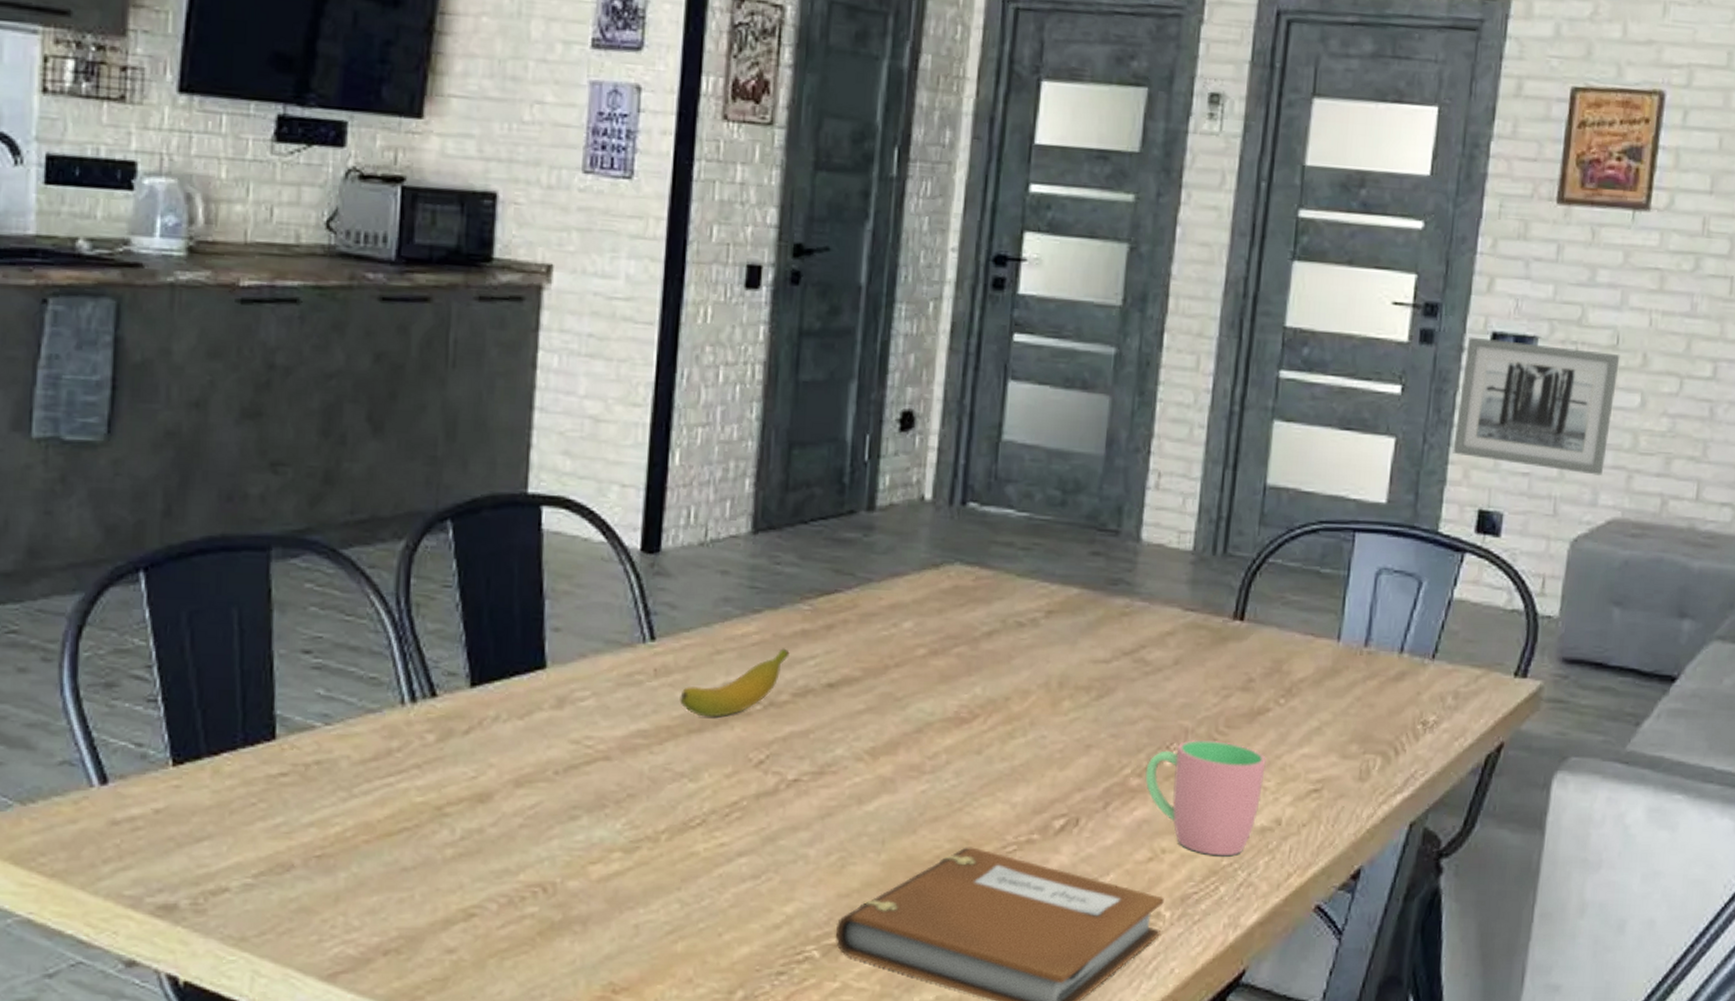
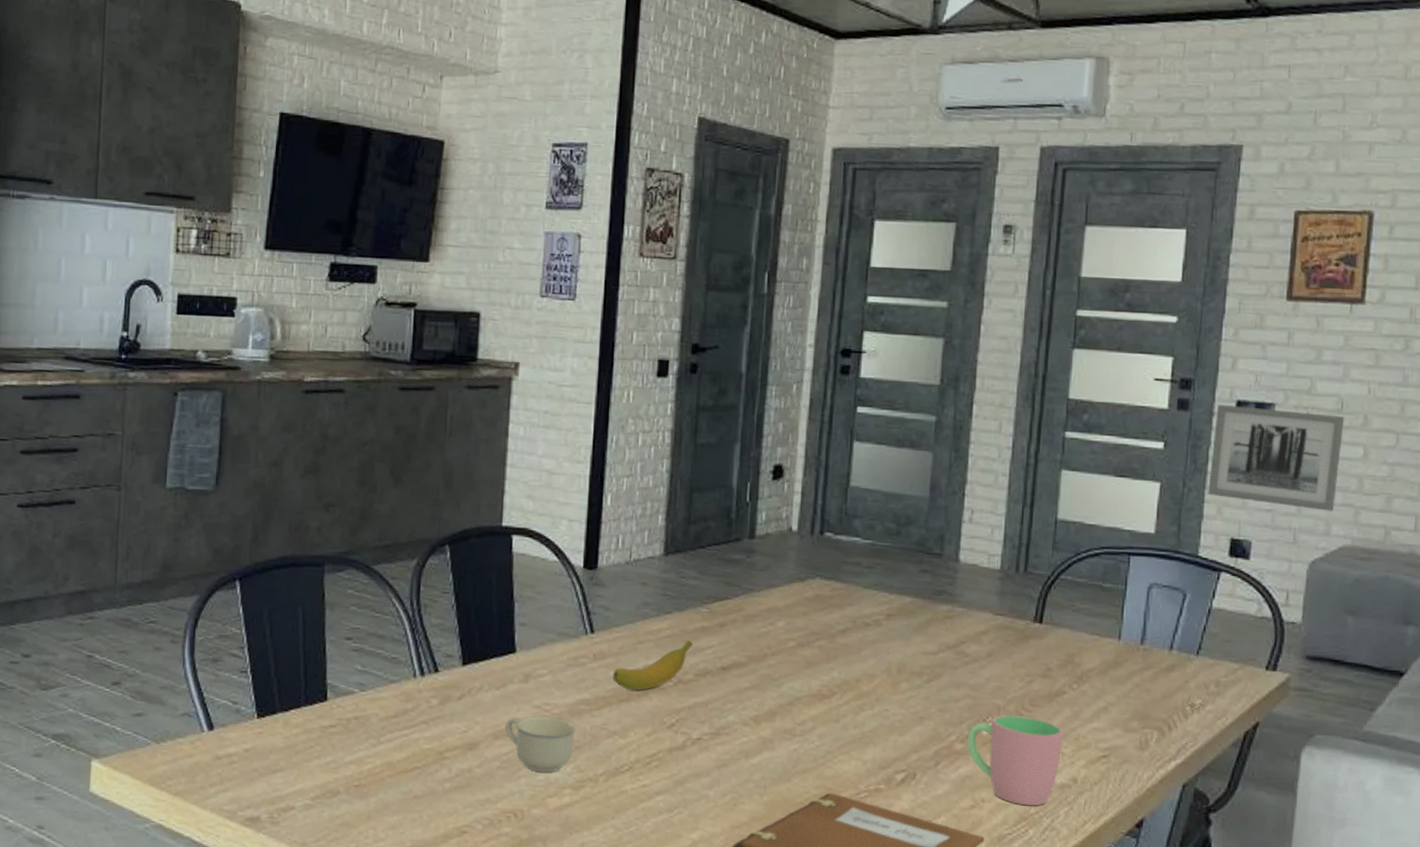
cup: none [530,754,628,831] -> present [505,716,575,773]

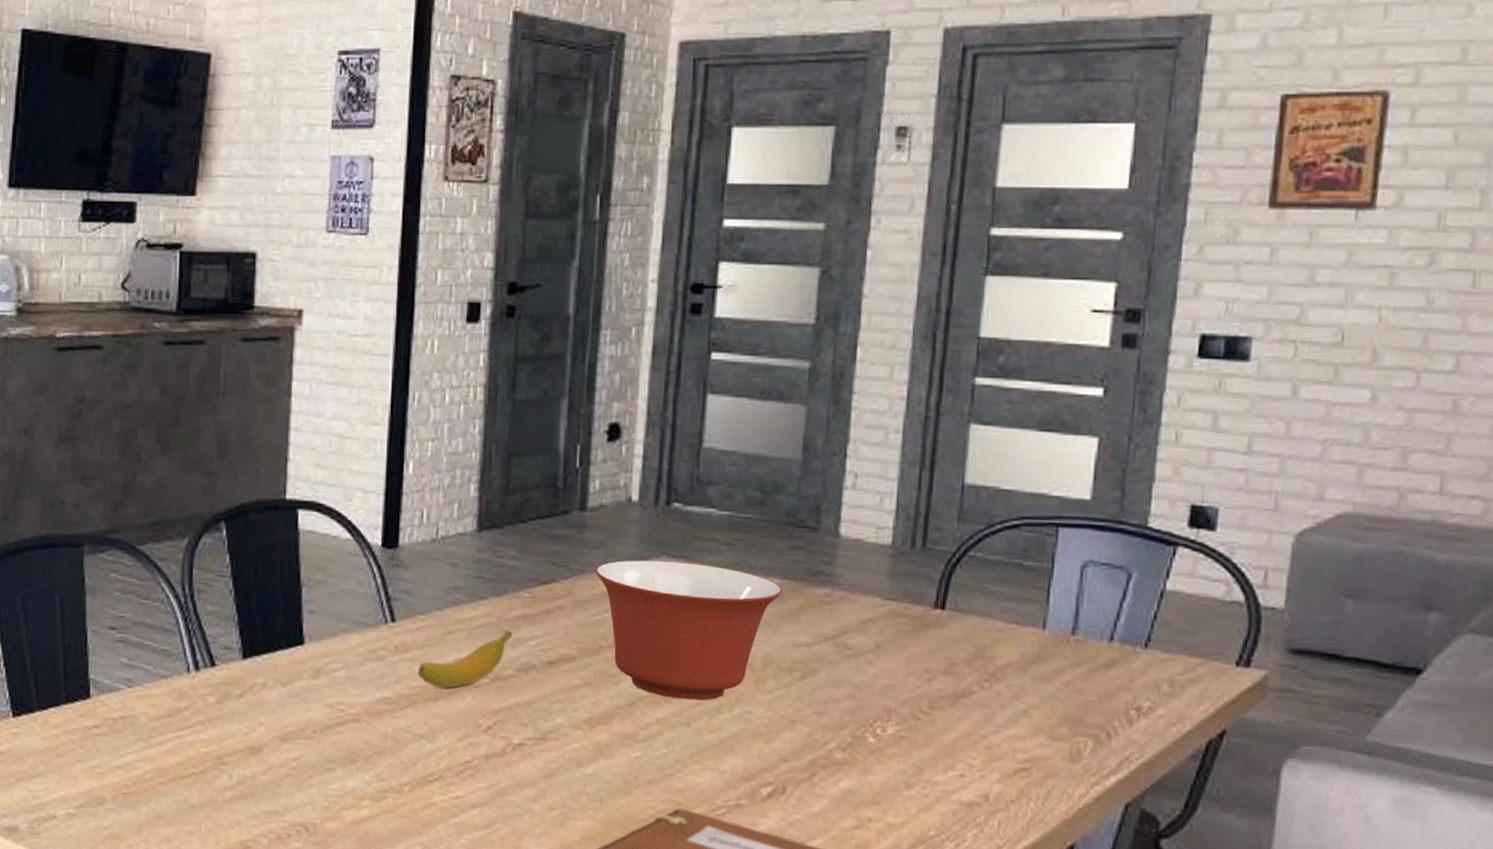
cup: present [505,716,575,773] -> none [293,716,375,782]
mixing bowl: none [762,581,913,700] -> present [595,560,782,700]
cup: present [967,714,1063,806] -> none [849,718,972,828]
wall art: present [1208,404,1345,511] -> none [1161,339,1346,470]

